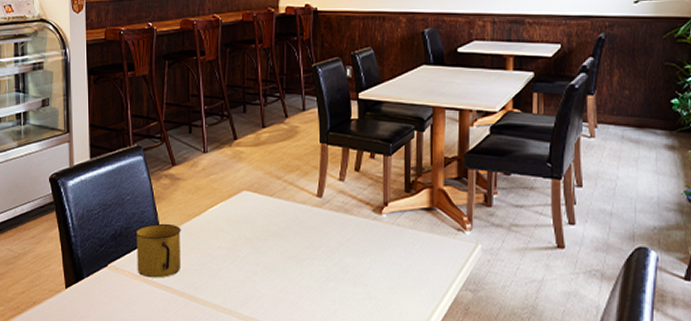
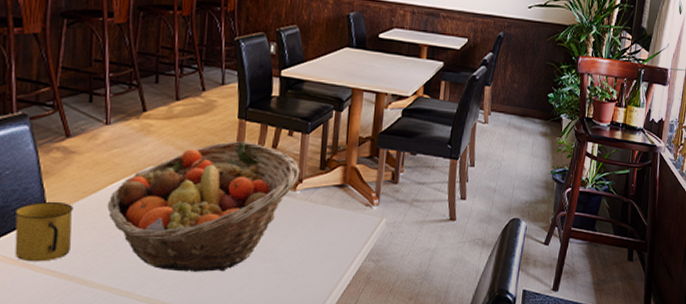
fruit basket: none [208,165,385,295] -> present [107,141,300,272]

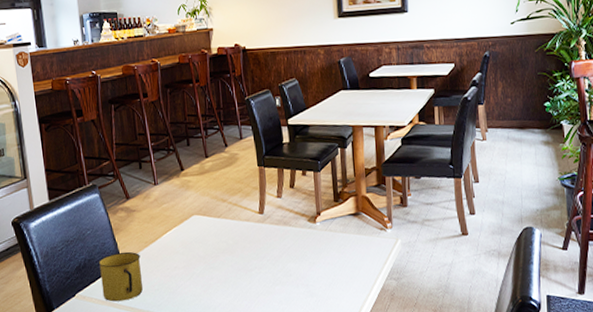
fruit basket: present [107,141,300,272] -> none [165,185,317,301]

